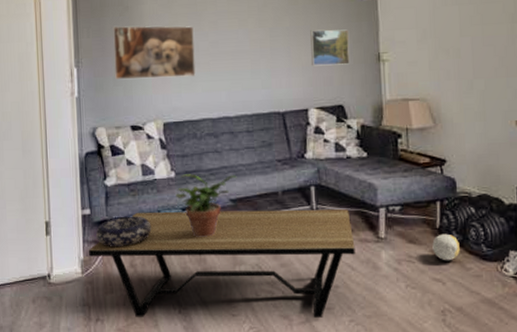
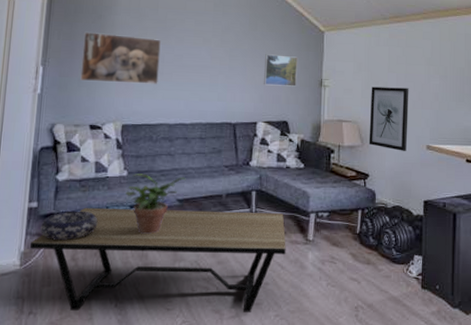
decorative ball: present [432,233,460,261] -> none [352,238,375,263]
wall art: none [440,53,491,130] -> present [368,86,409,151]

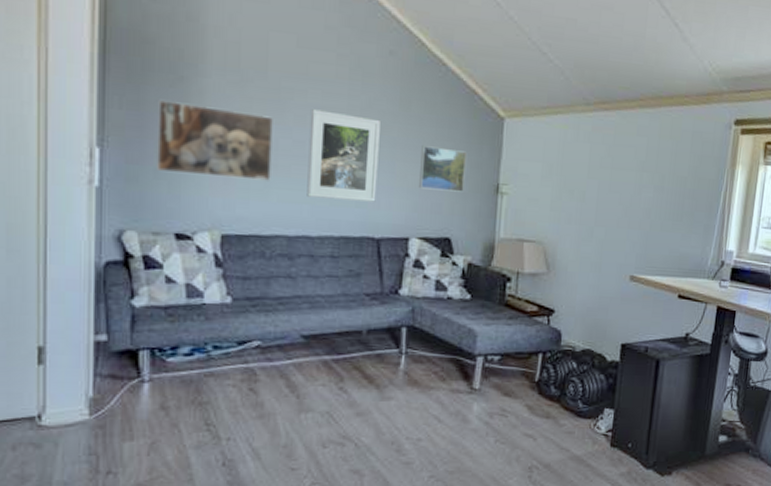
coffee table: present [29,207,286,312] -> none [100,342,445,473]
decorative bowl: present [40,210,98,240] -> none [114,346,194,384]
potted plant: present [125,174,186,234] -> none [230,300,313,378]
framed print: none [183,33,236,97] -> present [307,109,380,202]
wall art: present [368,86,409,151] -> none [556,196,613,282]

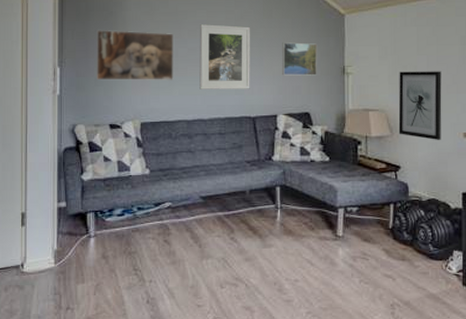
wall art: none [556,196,613,282] -> present [398,71,442,140]

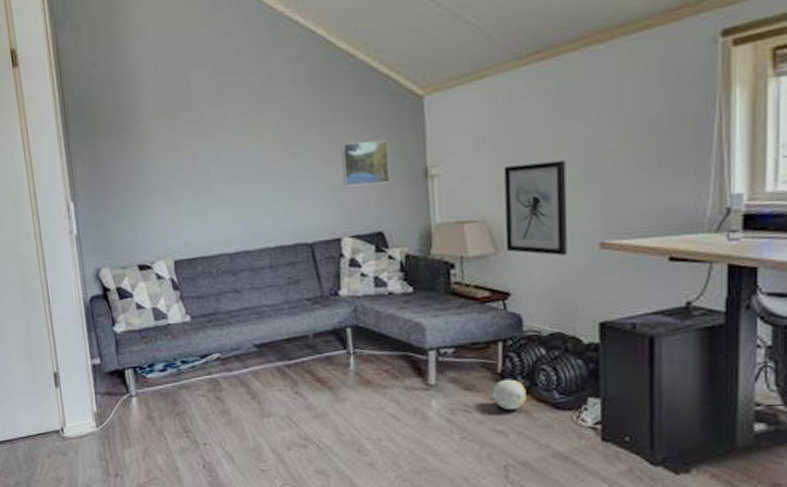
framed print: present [97,30,175,81] -> none [110,145,209,213]
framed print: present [199,24,250,89] -> none [233,127,304,214]
decorative ball: none [385,233,410,259] -> present [493,379,526,411]

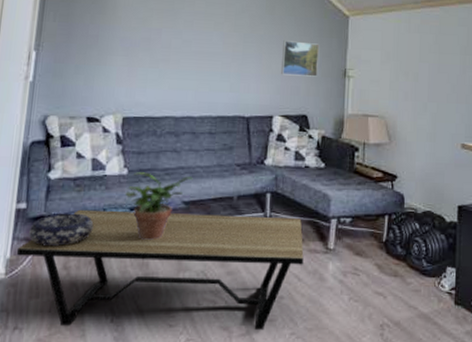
coffee table: none [101,353,401,473] -> present [16,209,304,330]
decorative bowl: none [108,365,168,398] -> present [29,213,94,246]
potted plant: none [192,317,261,387] -> present [125,172,193,240]
decorative ball: present [493,379,526,411] -> none [377,247,403,275]
wall art: present [504,160,568,256] -> none [397,78,442,150]

